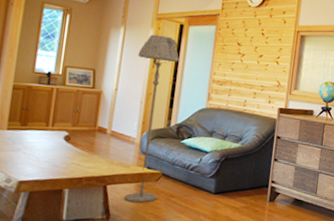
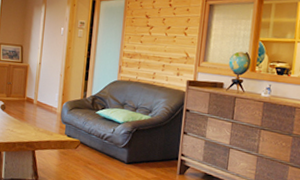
floor lamp: present [124,34,179,203] -> none [49,11,93,168]

